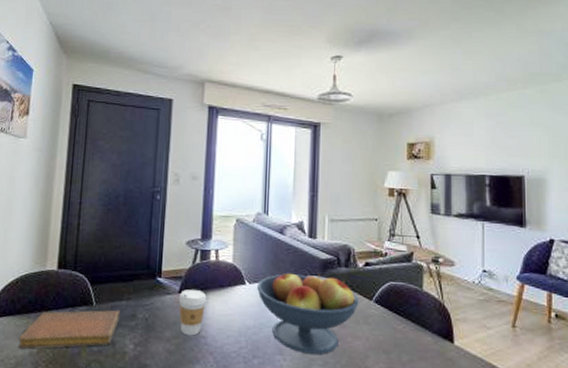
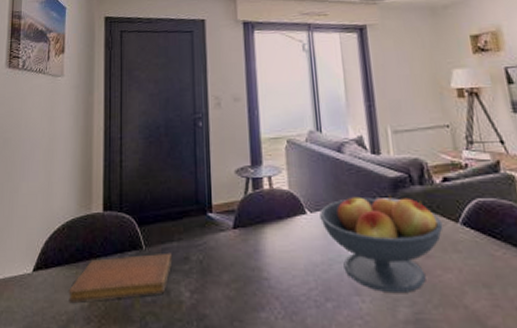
coffee cup: present [178,289,207,336] -> none [233,224,265,278]

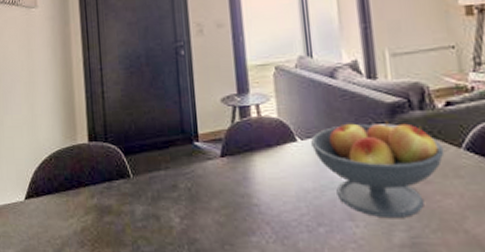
notebook: present [68,252,173,303] -> none [61,181,161,228]

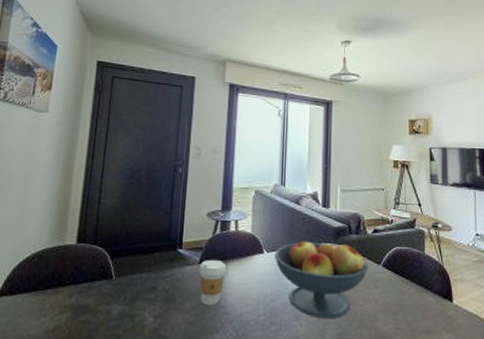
coffee cup: none [221,153,254,205] -> present [199,260,227,306]

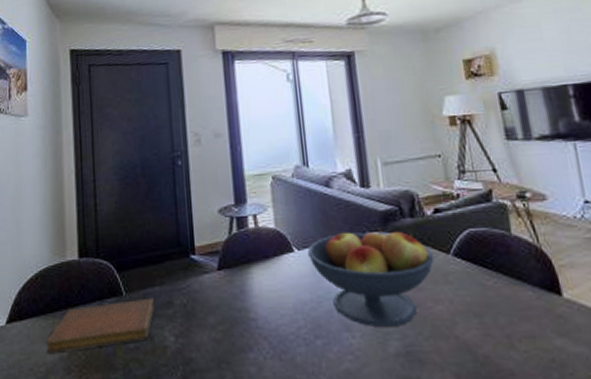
notebook: none [32,282,141,327] -> present [46,297,155,353]
coffee cup: present [199,260,227,306] -> none [218,265,251,320]

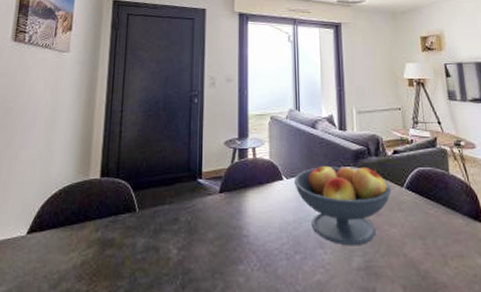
notebook: present [46,297,155,353] -> none [61,214,164,262]

